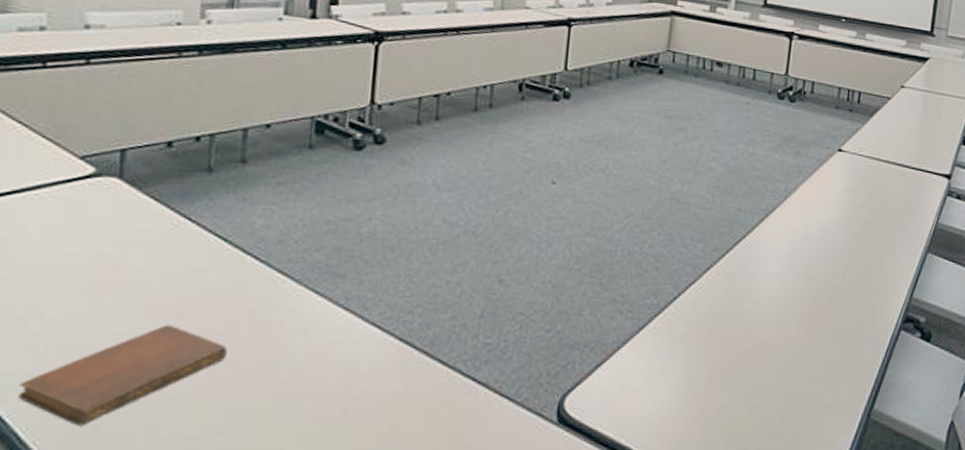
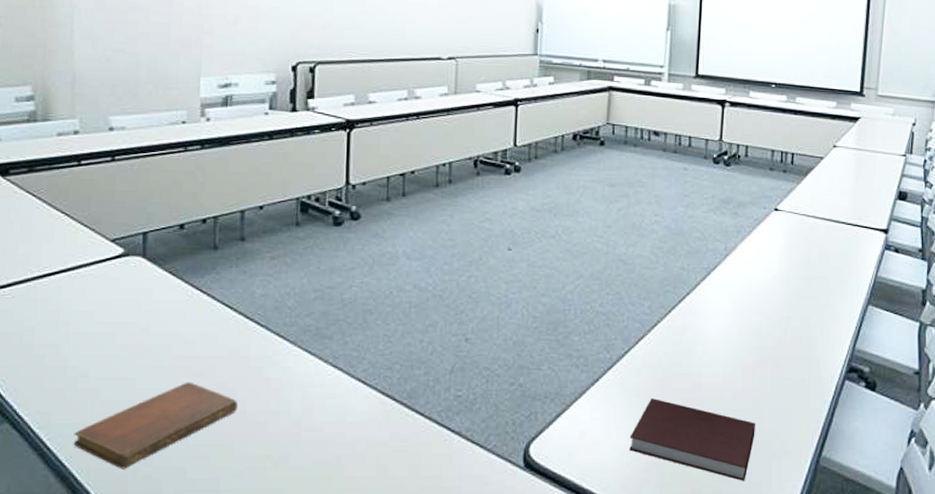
notebook: none [673,348,807,436] -> present [629,398,755,481]

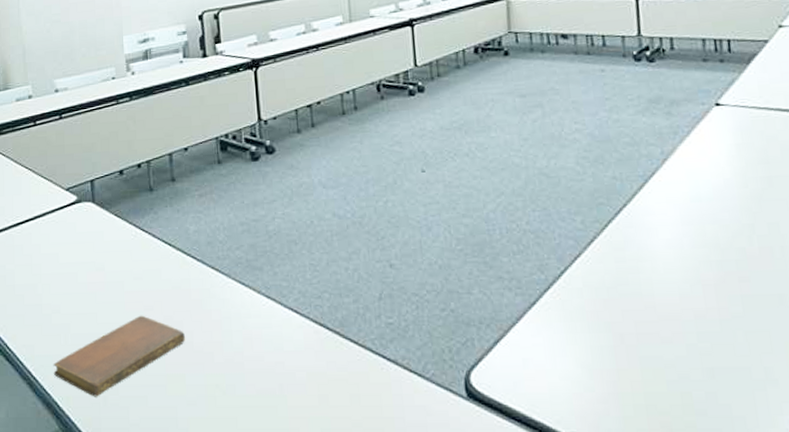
notebook: present [629,398,755,481] -> none [579,322,730,414]

